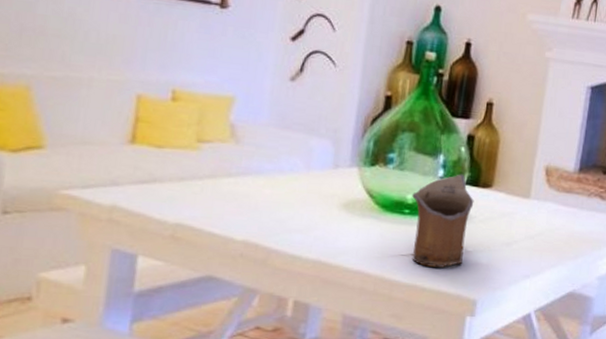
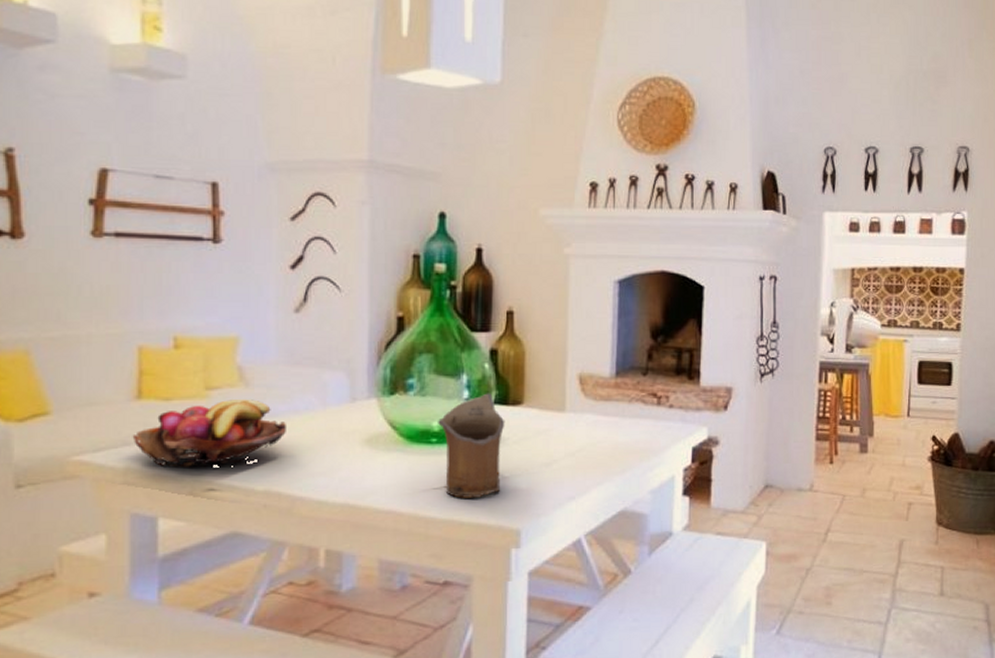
fruit basket: none [121,153,271,214] -> present [132,399,288,467]

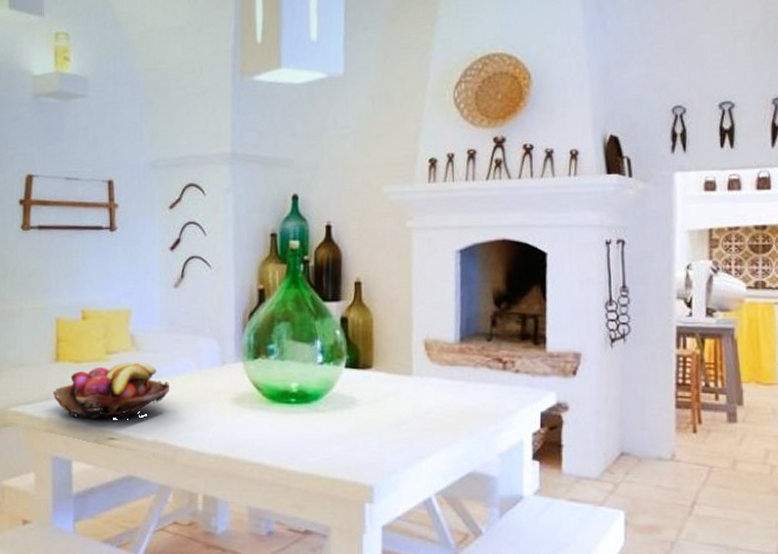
ceramic pitcher: present [438,393,505,499] -> none [296,357,357,455]

